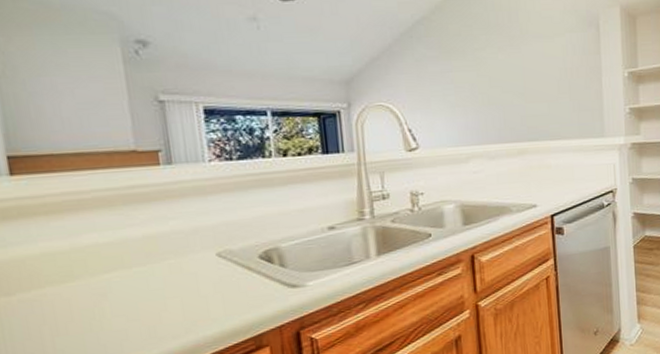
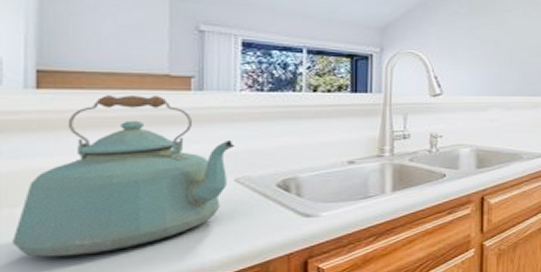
kettle: none [13,173,212,343] -> present [13,95,236,258]

